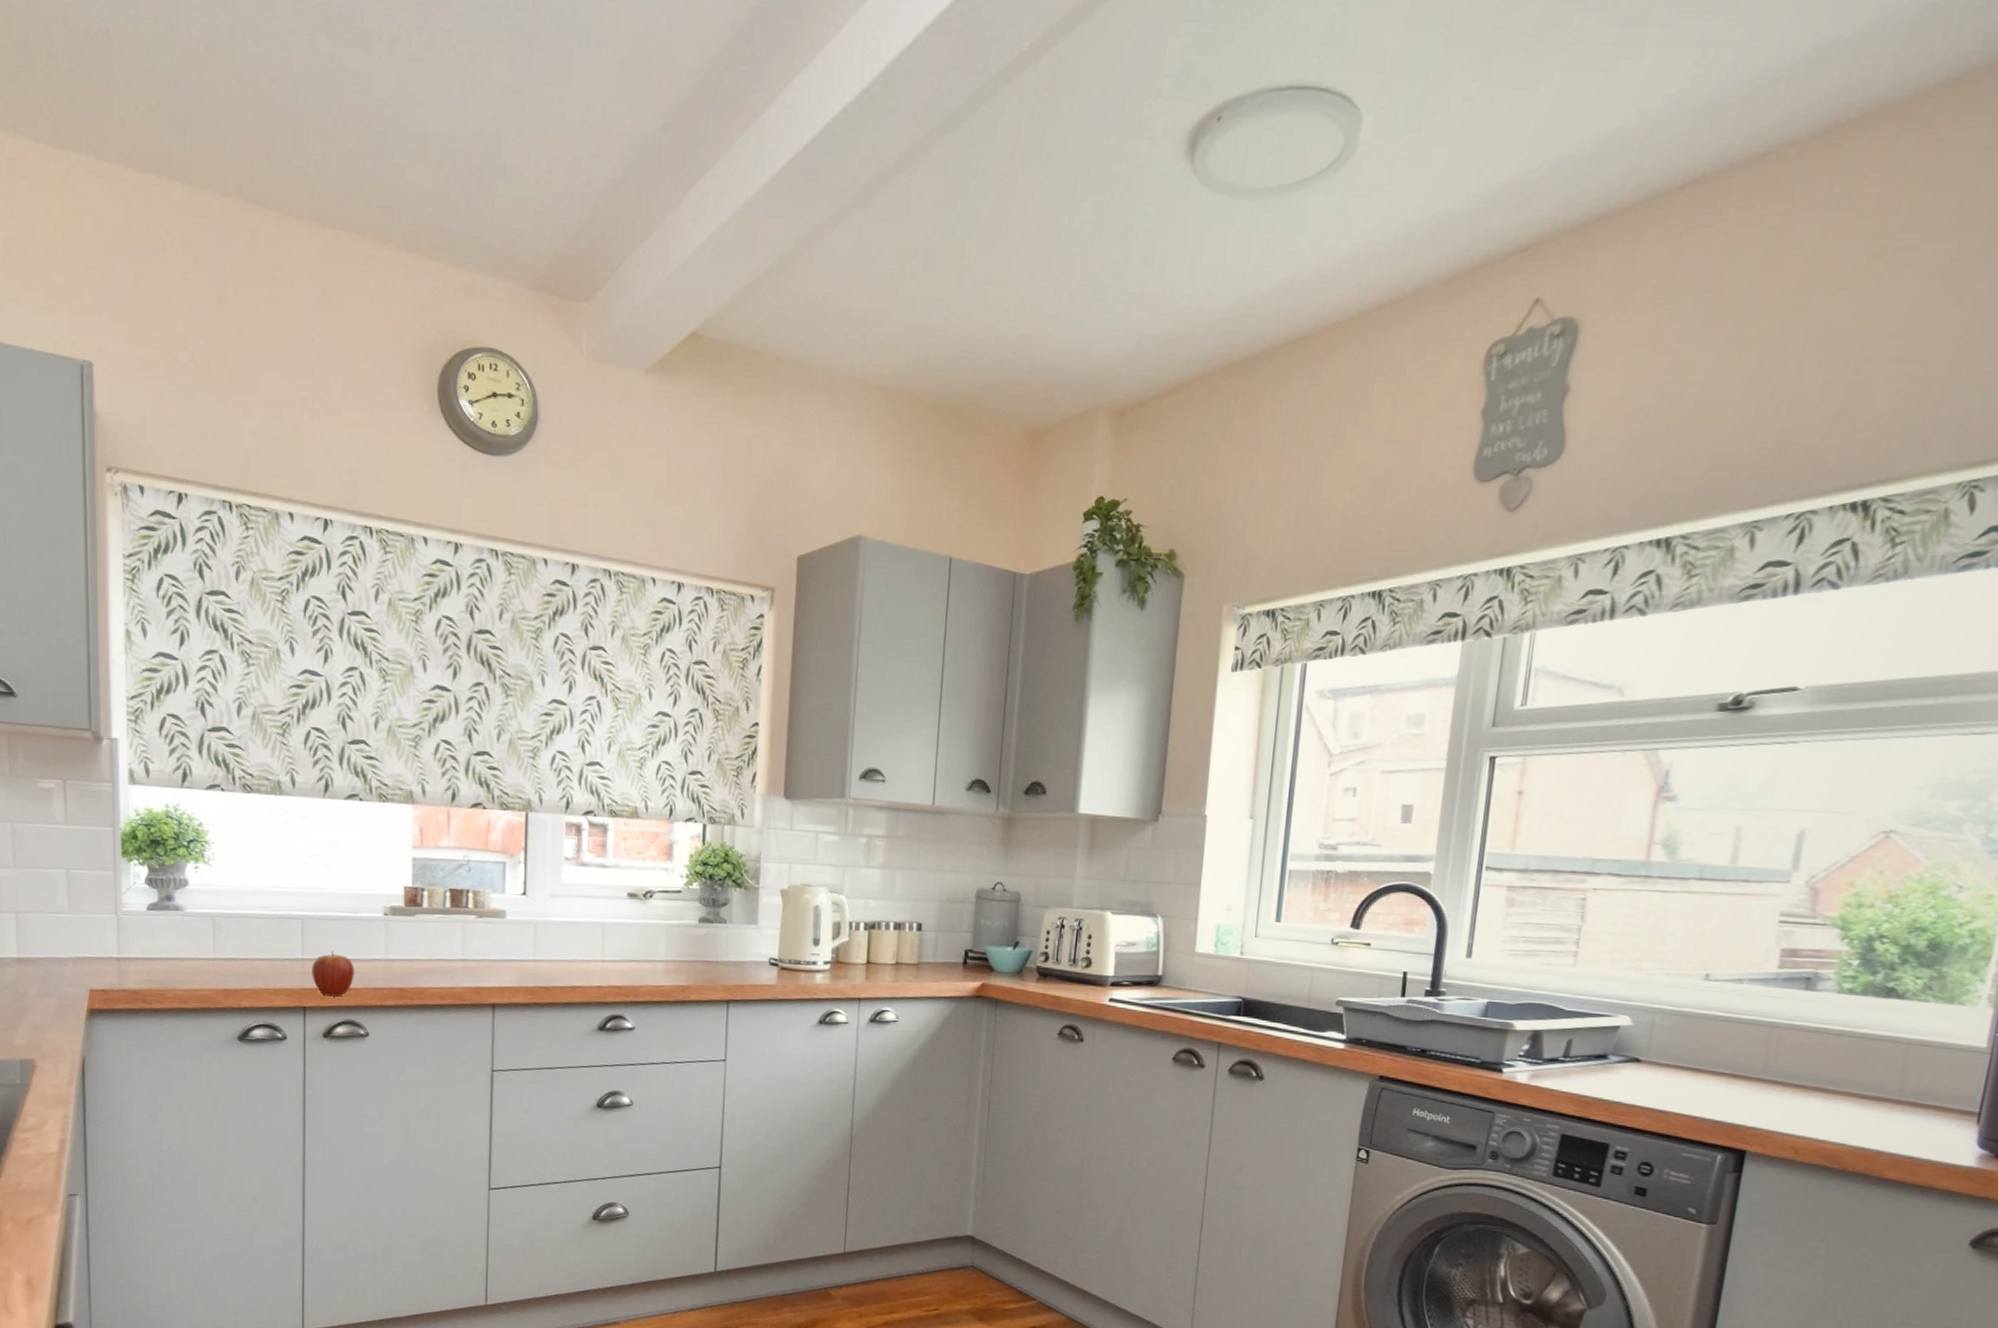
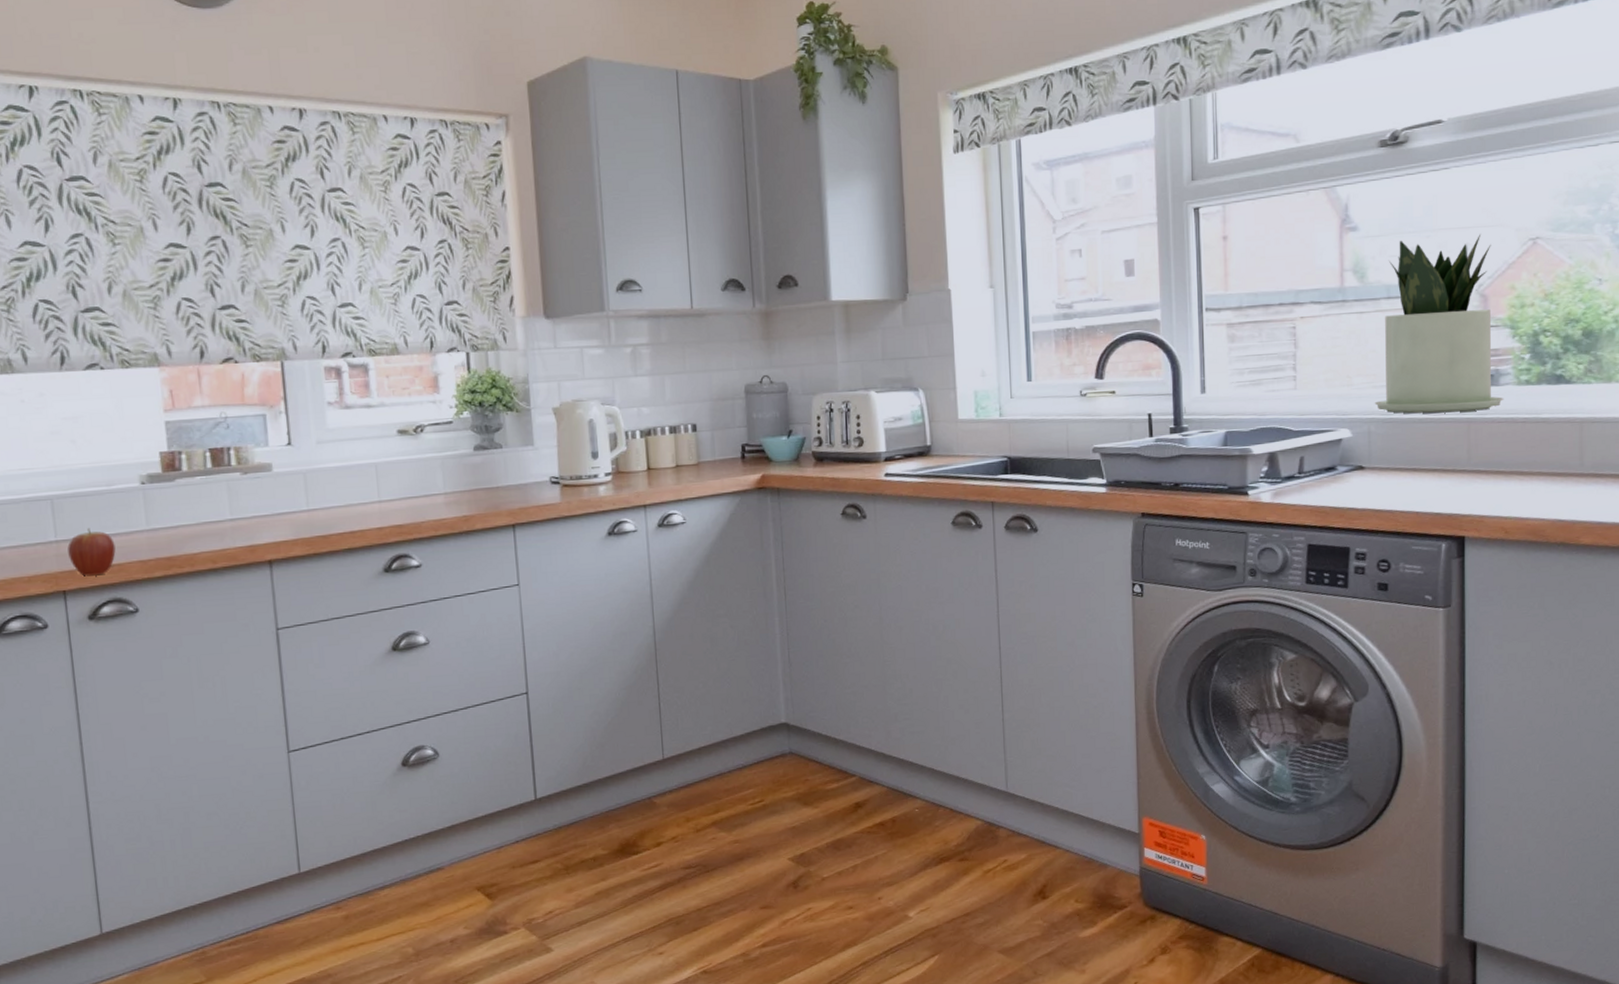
planter: none [1663,817,1834,1016] -> present [1374,234,1504,414]

